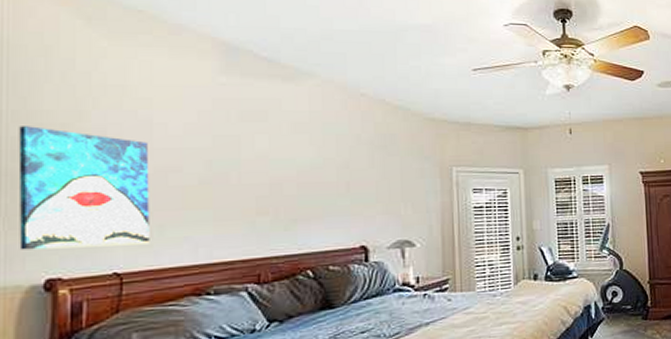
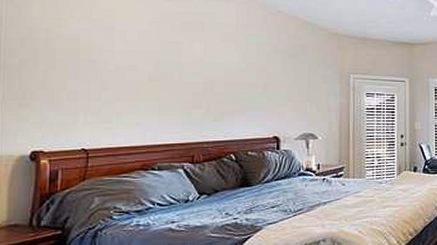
wall art: present [18,126,150,250] -> none [12,29,111,127]

